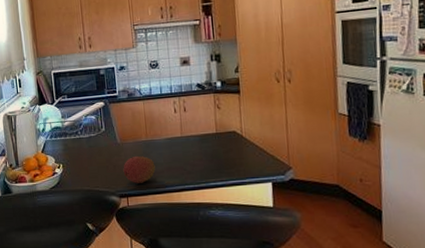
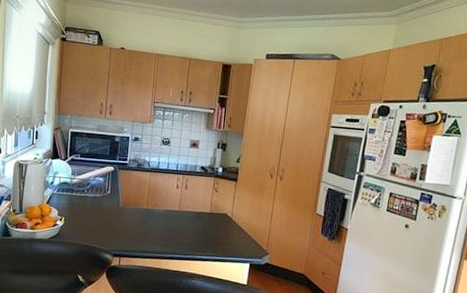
fruit: present [123,155,156,183] -> none [120,221,151,247]

